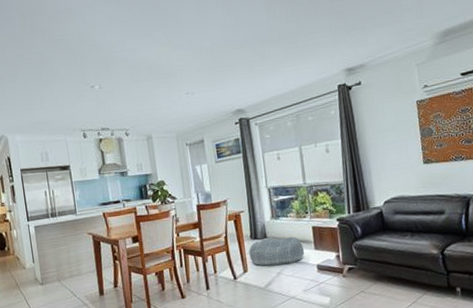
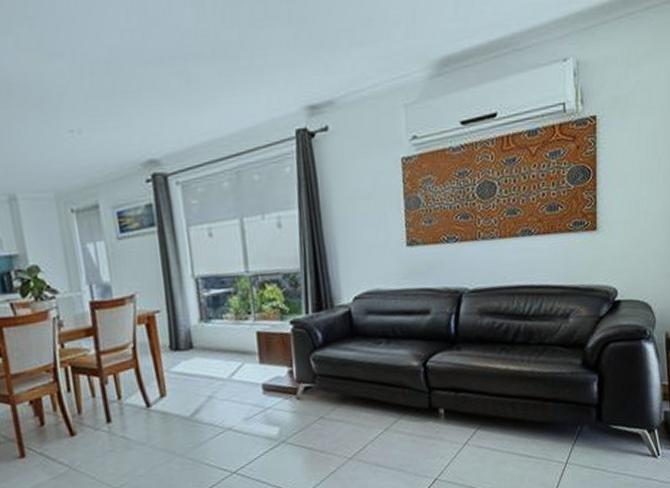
dog bed: present [249,237,305,266] -> none [167,346,246,388]

